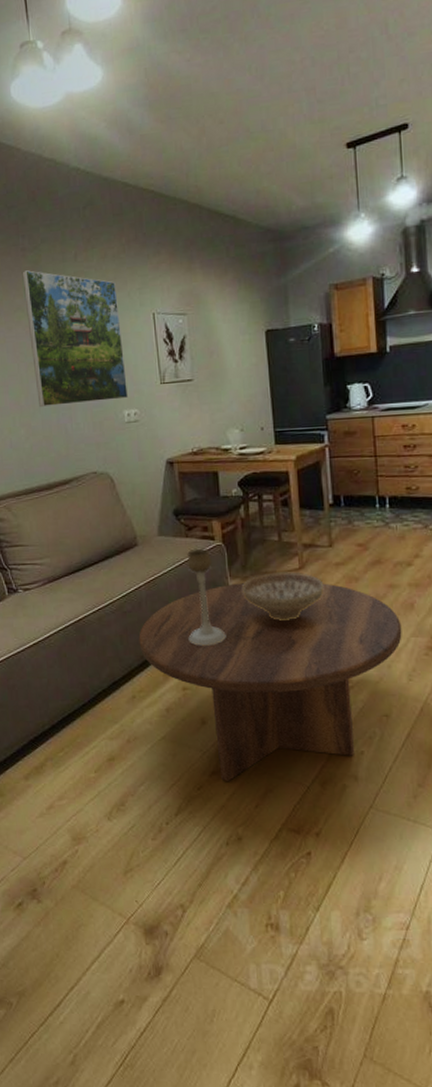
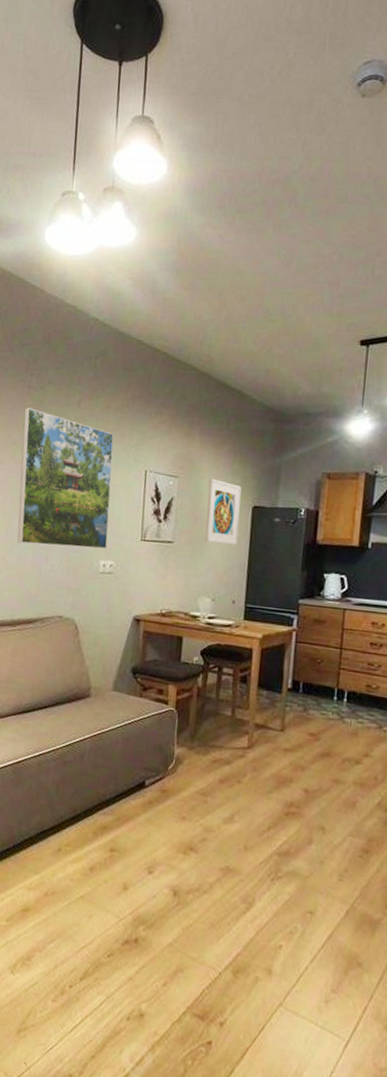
coffee table: present [138,583,402,781] -> none [74,751,341,953]
candle holder: present [187,548,226,646] -> none [124,710,163,811]
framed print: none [218,309,256,375] -> present [204,478,242,546]
decorative bowl: present [242,572,324,621] -> none [187,747,269,799]

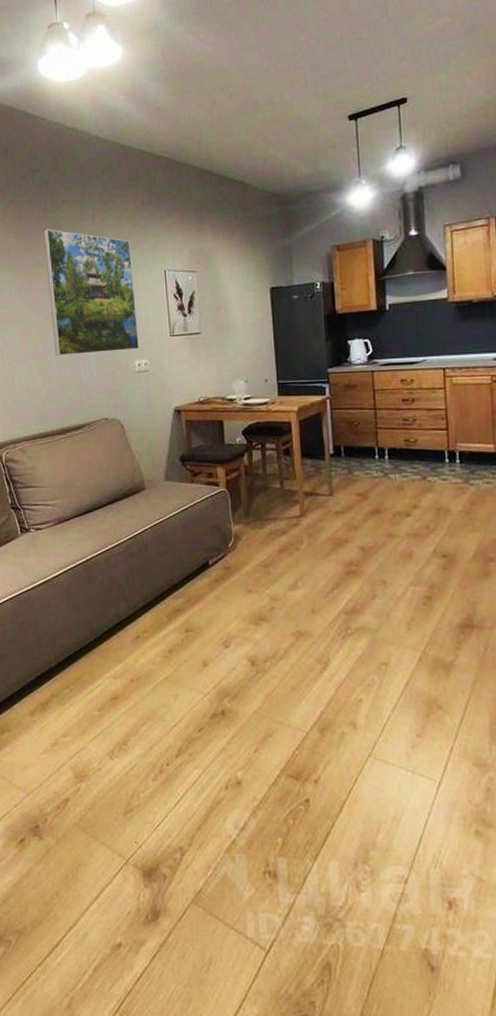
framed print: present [204,478,242,546] -> none [225,267,261,329]

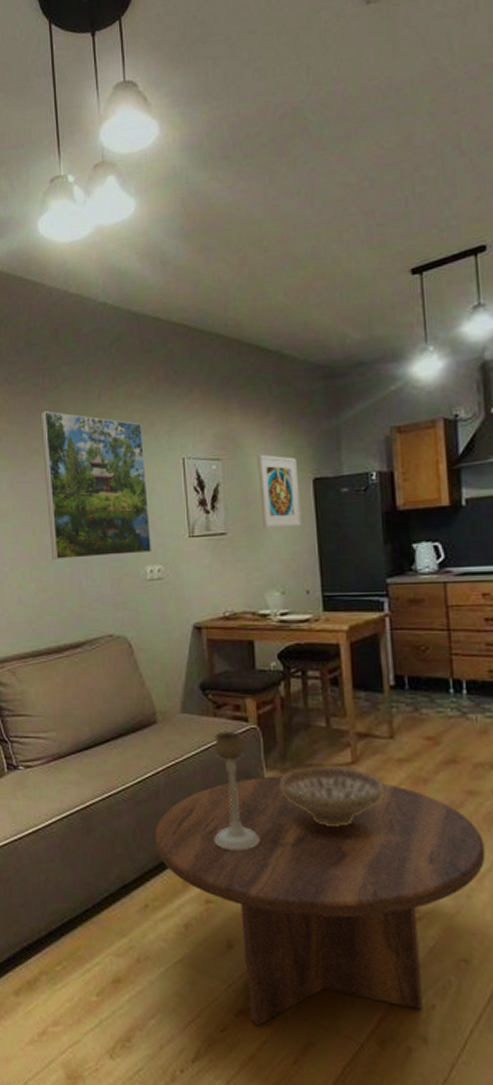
coffee table: none [144,529,401,724] -> present [154,776,486,1025]
candle holder: none [192,493,229,589] -> present [214,730,260,851]
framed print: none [225,267,261,329] -> present [257,454,301,529]
decorative bowl: none [245,519,324,566] -> present [281,765,383,827]

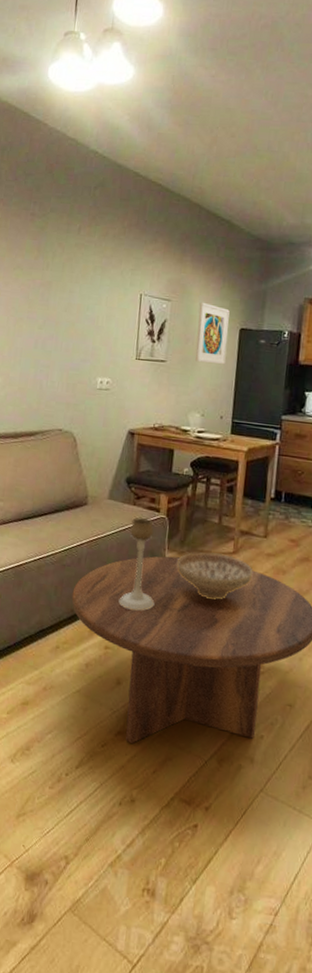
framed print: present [40,411,153,561] -> none [20,234,111,368]

